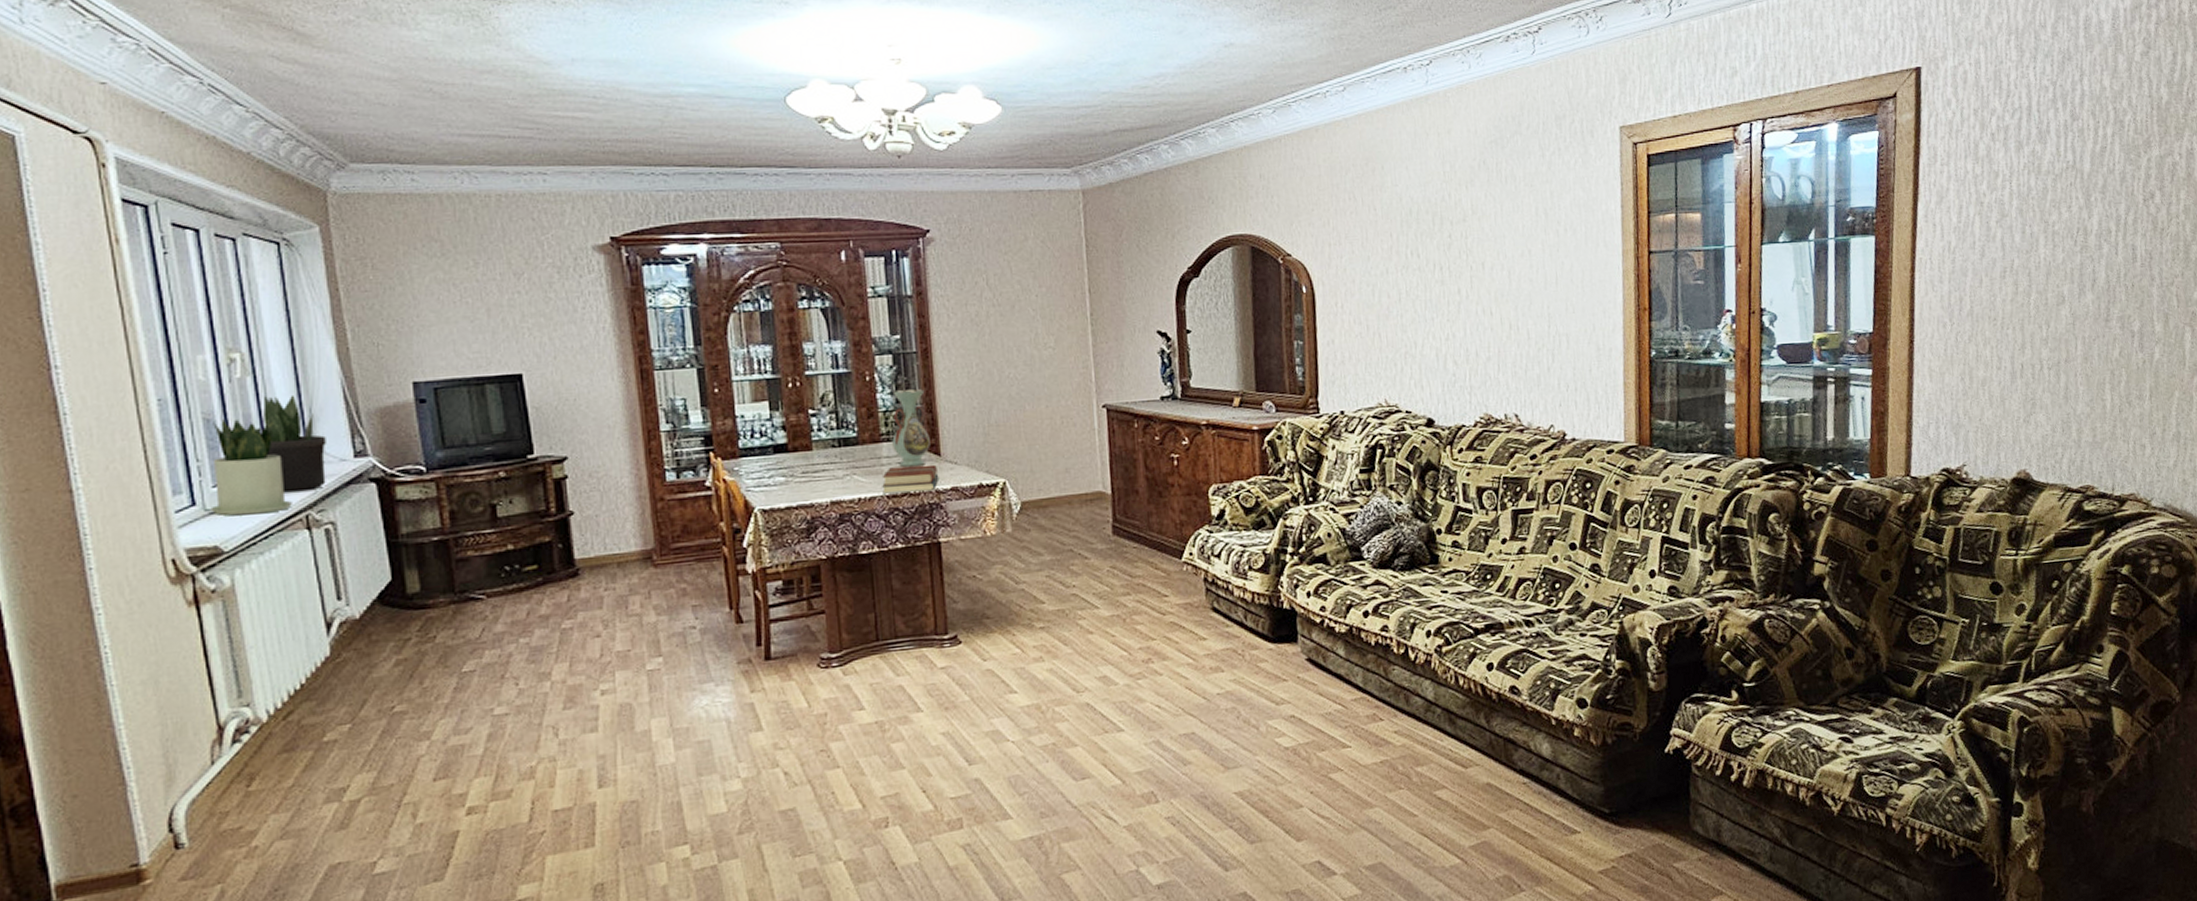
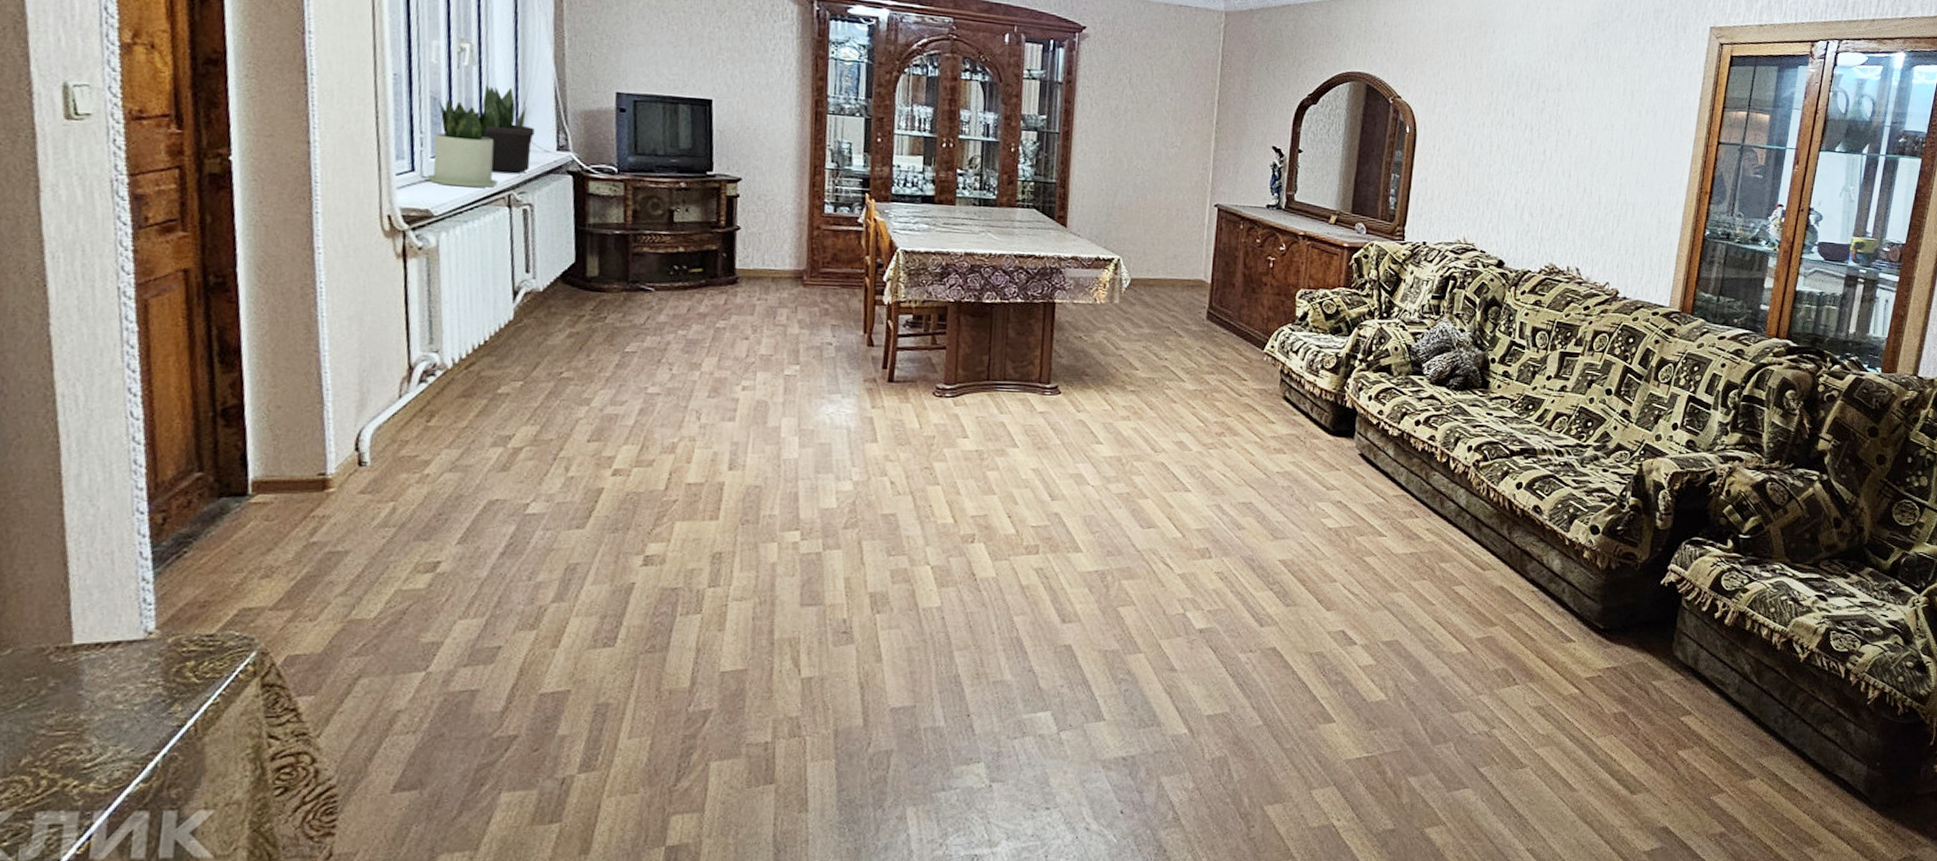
books: present [882,464,939,494] -> none [1011,231,1063,257]
decorative vase: present [892,389,931,468] -> none [1026,163,1061,234]

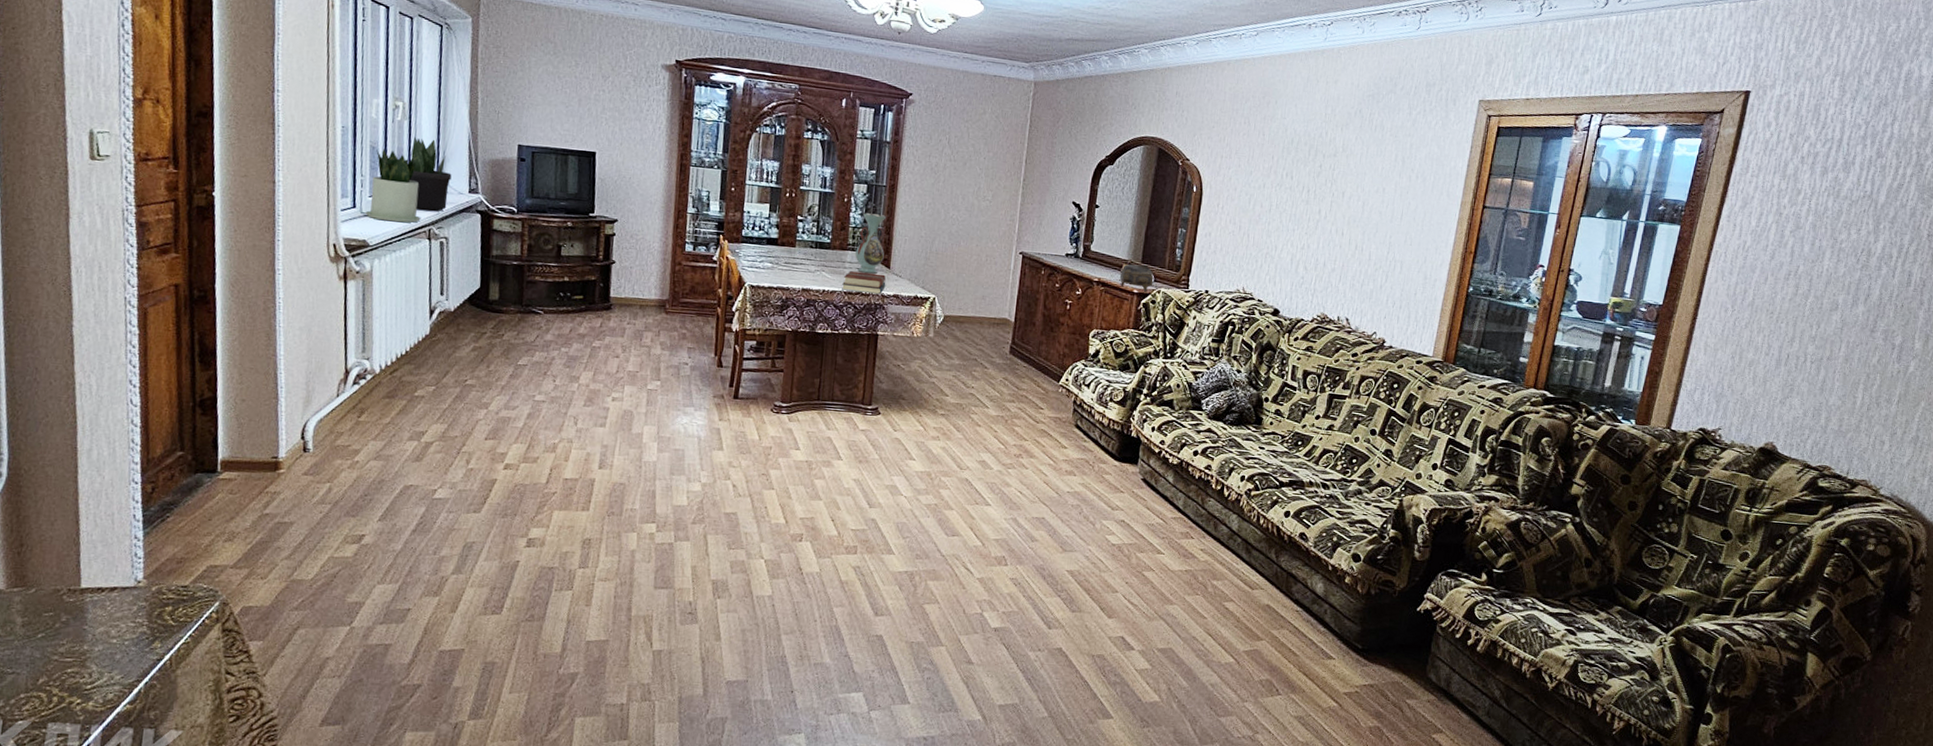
books: none [1011,231,1063,257] -> present [842,271,886,295]
decorative vase: none [1026,163,1061,234] -> present [855,212,887,275]
jewelry box: none [1328,215,1366,246] -> present [1120,264,1154,292]

